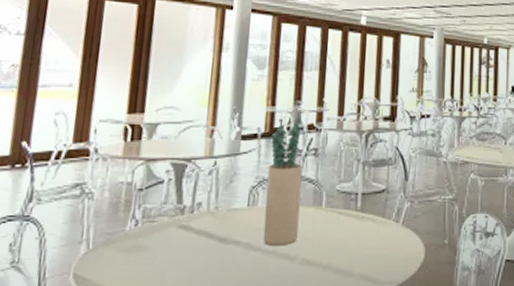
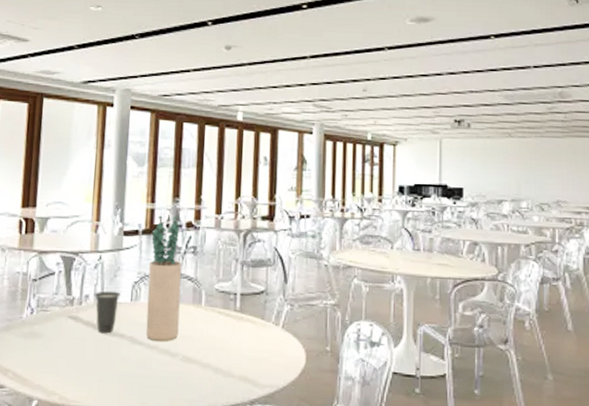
cup: none [207,197,237,242] -> present [93,291,121,334]

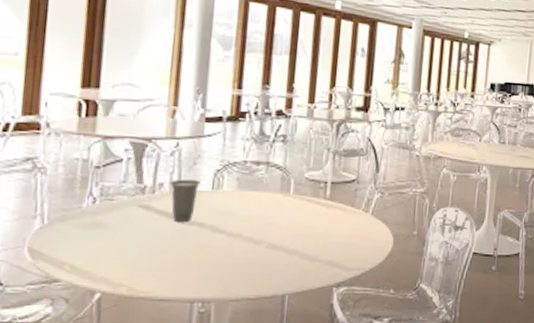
vase: present [146,210,182,342] -> none [228,97,271,230]

